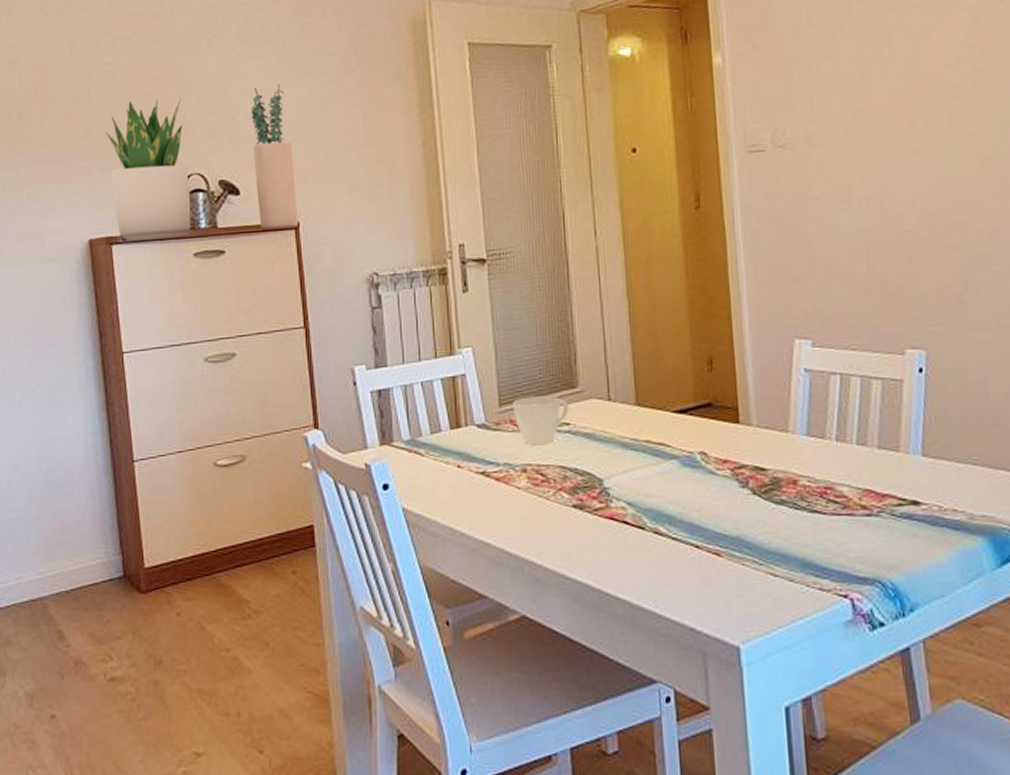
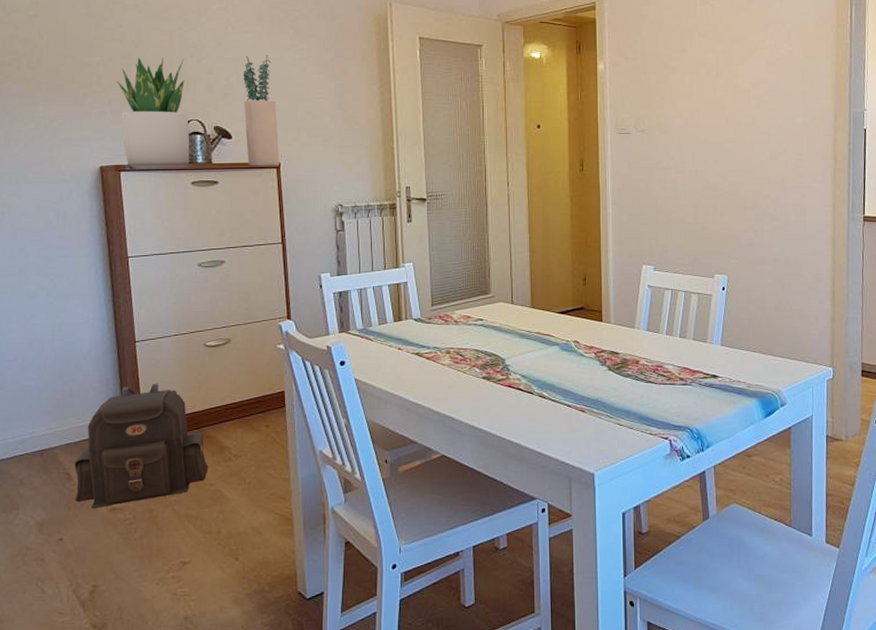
backpack: none [67,515,223,677] -> present [75,383,209,508]
cup: present [513,395,569,444] -> none [442,299,483,334]

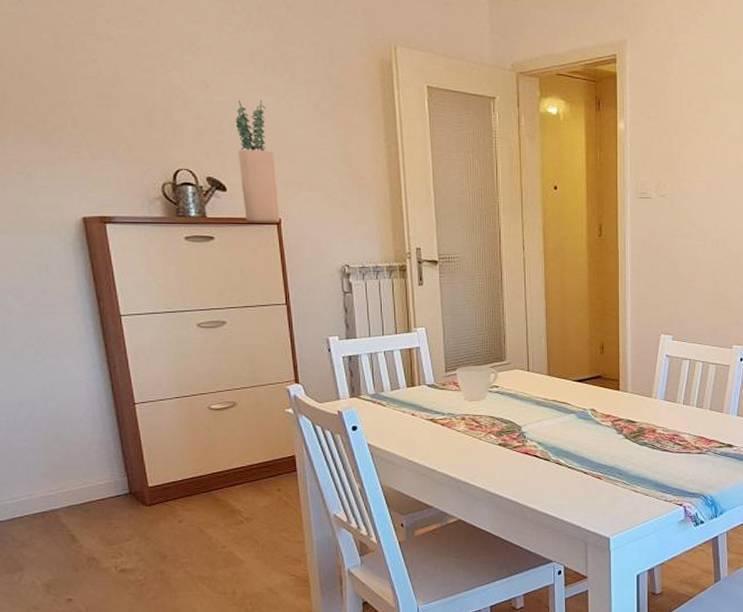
backpack: present [75,383,209,508] -> none [79,446,220,569]
planter: present [116,57,190,170] -> none [94,97,182,223]
cup: none [442,299,483,334] -> present [456,366,499,400]

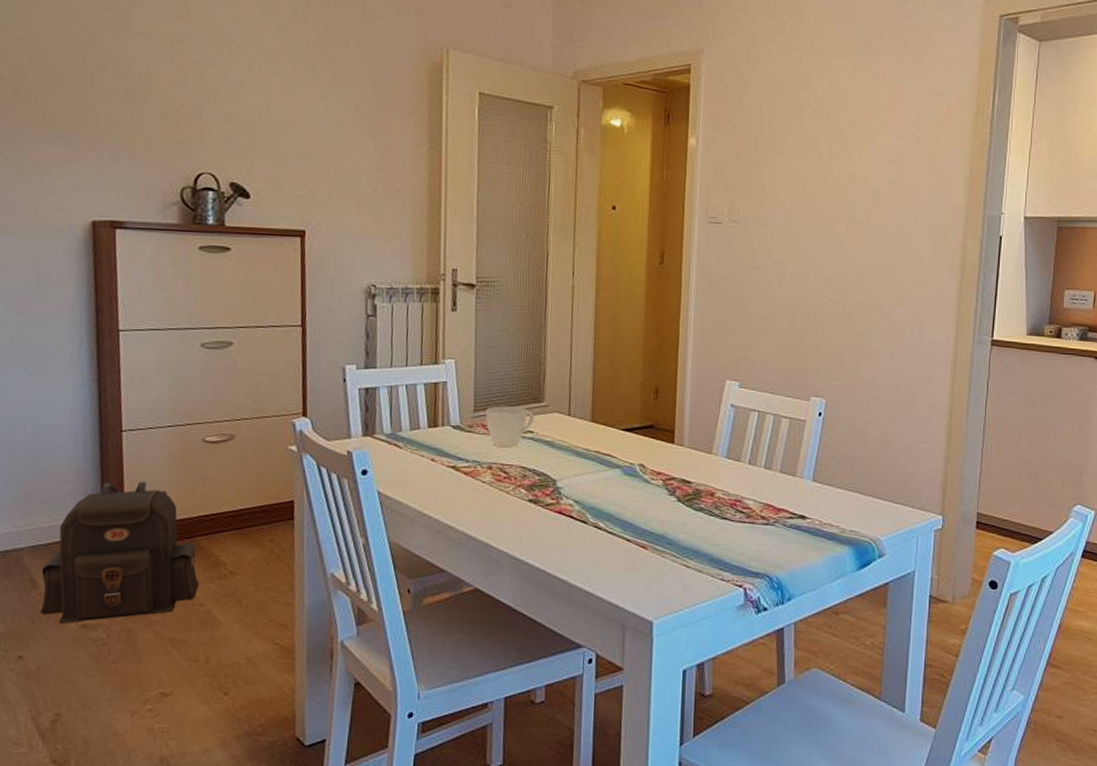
backpack: none [79,446,220,569] -> present [40,481,199,623]
vase: present [235,100,280,224] -> none [266,101,306,236]

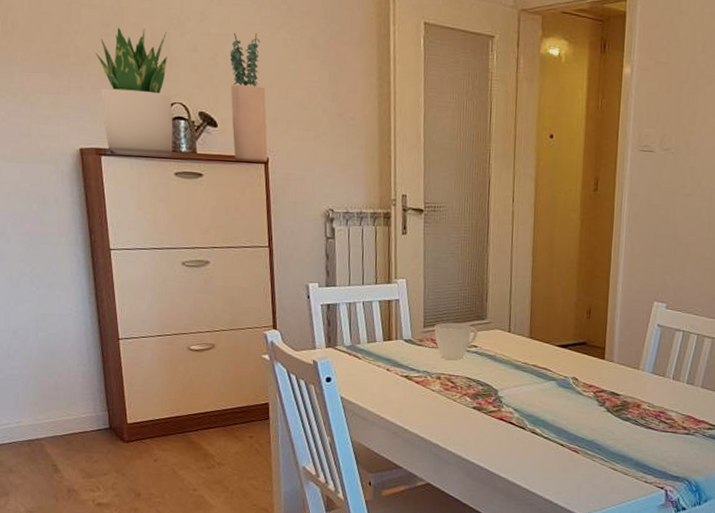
backpack: present [40,481,199,623] -> none [61,383,192,502]
planter: none [117,94,201,231] -> present [95,27,173,158]
vase: none [266,101,306,236] -> present [229,33,268,163]

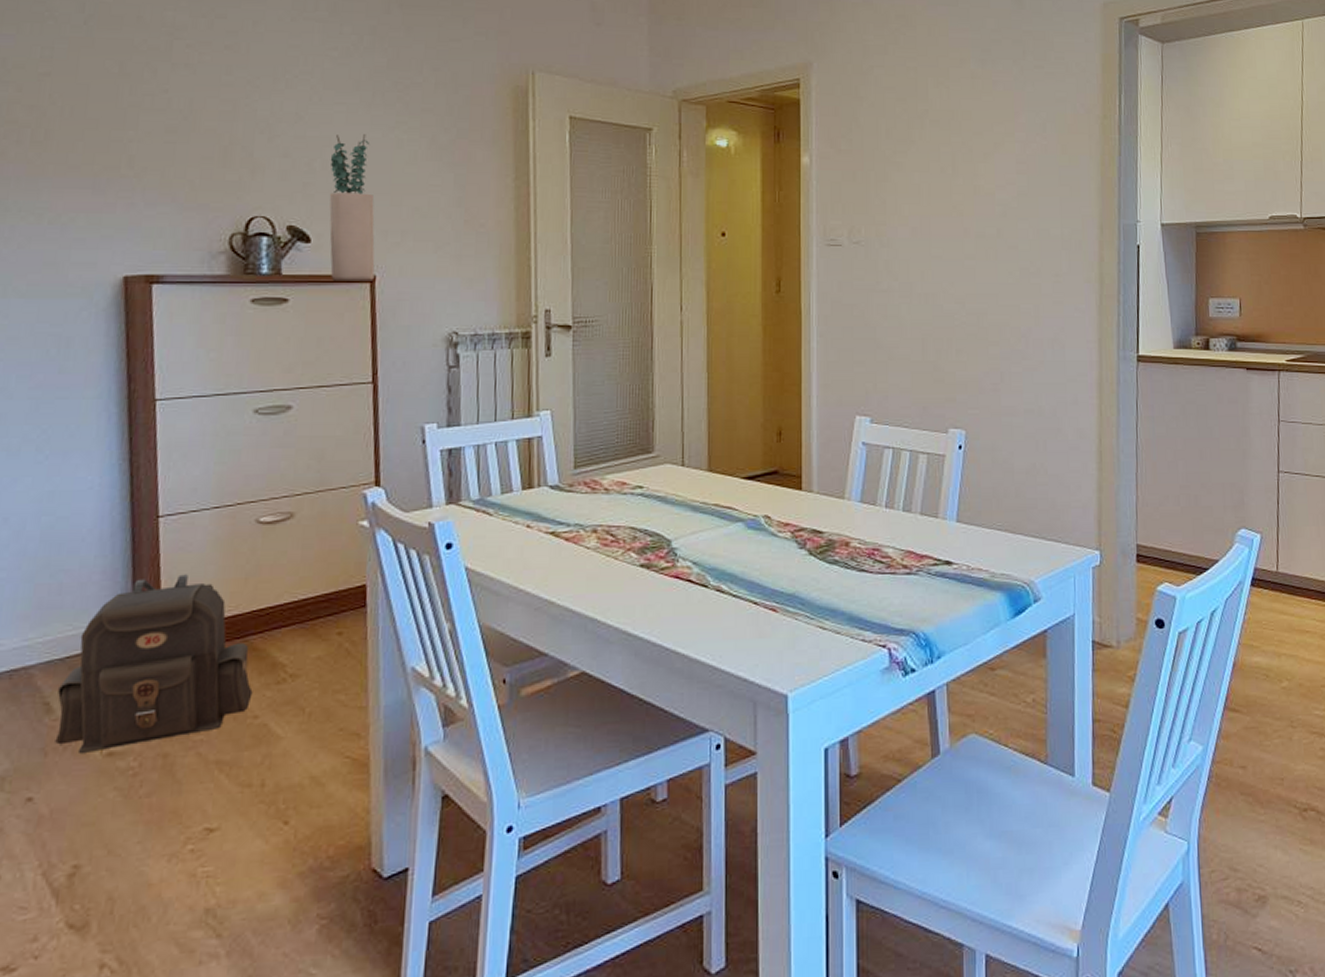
backpack: none [61,383,192,502] -> present [55,574,253,753]
planter: present [95,27,173,158] -> none [154,132,253,282]
cup: present [434,322,478,360] -> none [588,460,644,506]

